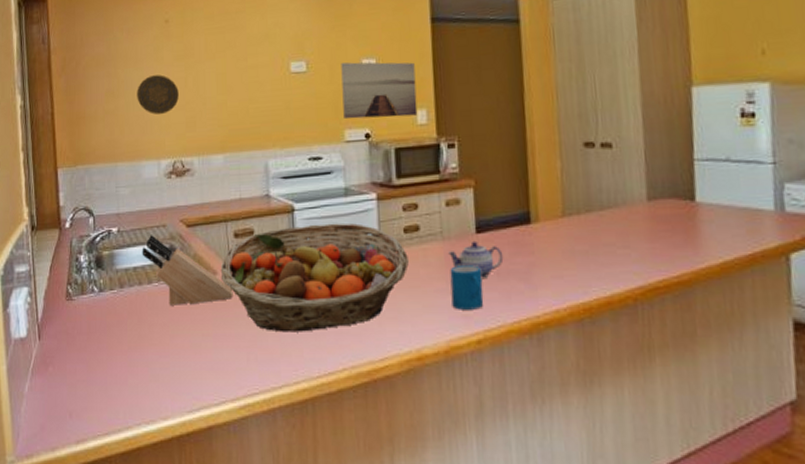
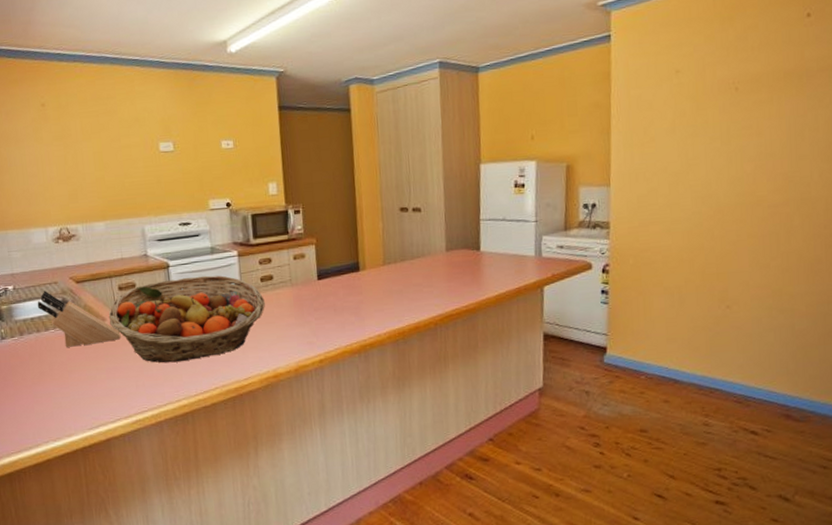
decorative plate: present [137,75,179,115] -> none [20,153,60,188]
wall art: present [341,62,418,119] -> none [203,143,269,191]
teapot: present [448,240,504,280] -> none [296,285,339,315]
mug: present [450,265,484,310] -> none [297,304,324,339]

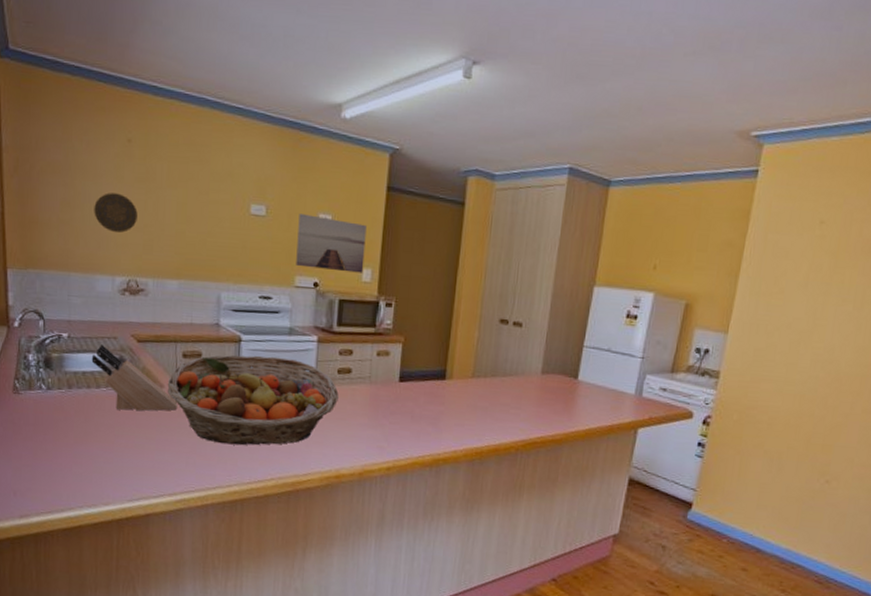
decorative plate: none [20,153,60,188] -> present [94,193,138,233]
wall art: none [203,143,269,191] -> present [296,214,367,273]

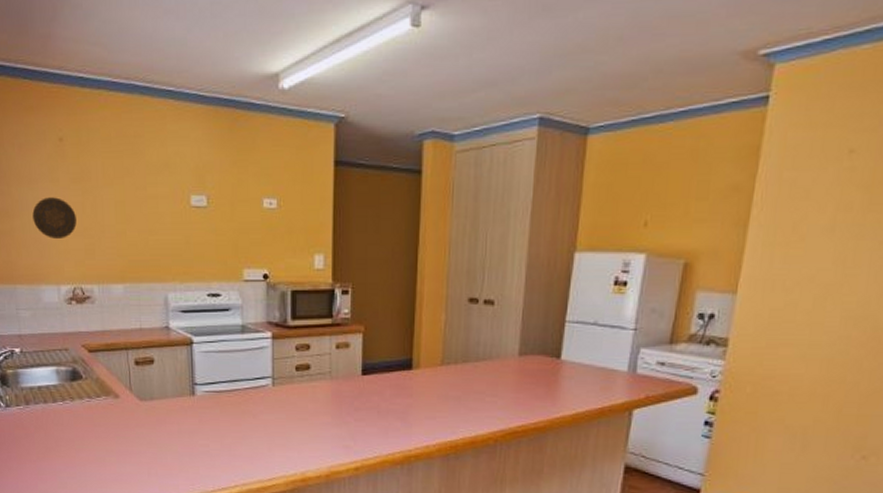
knife block: present [91,345,178,411] -> none [45,357,135,424]
fruit basket: present [167,355,339,445] -> none [122,357,298,453]
wall art: present [296,214,367,273] -> none [242,201,315,260]

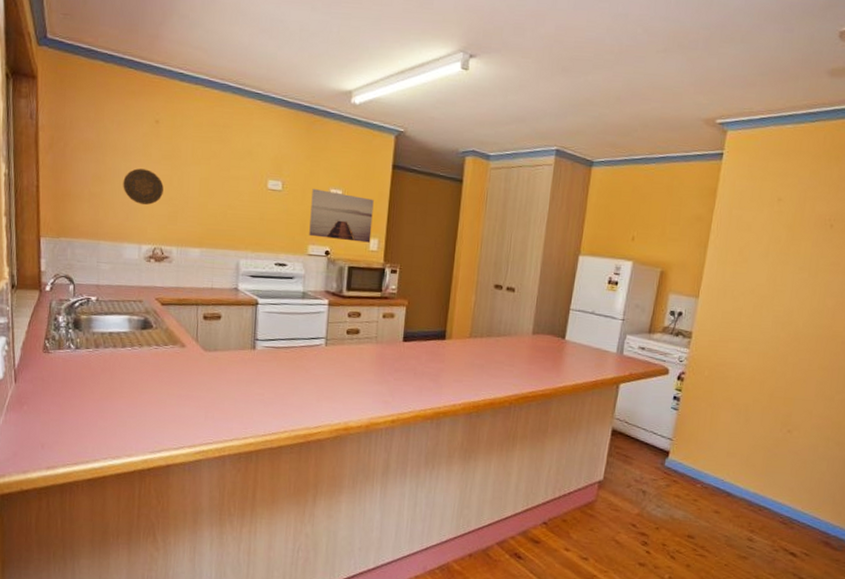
wall art: none [242,201,315,260] -> present [309,189,374,243]

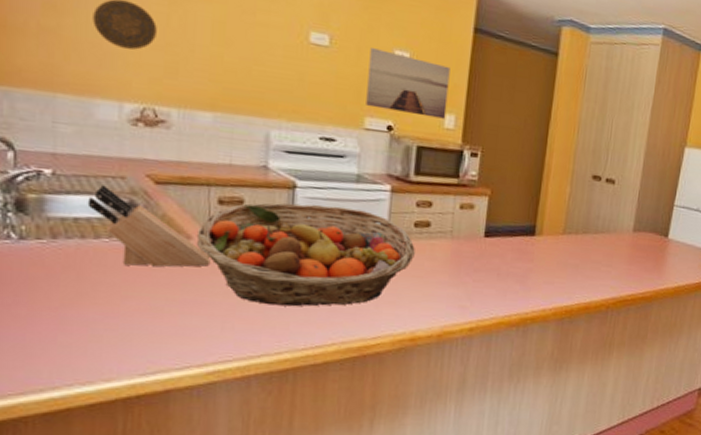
knife block: none [118,307,198,369] -> present [87,185,211,267]
fruit basket: none [188,317,348,400] -> present [196,202,415,307]

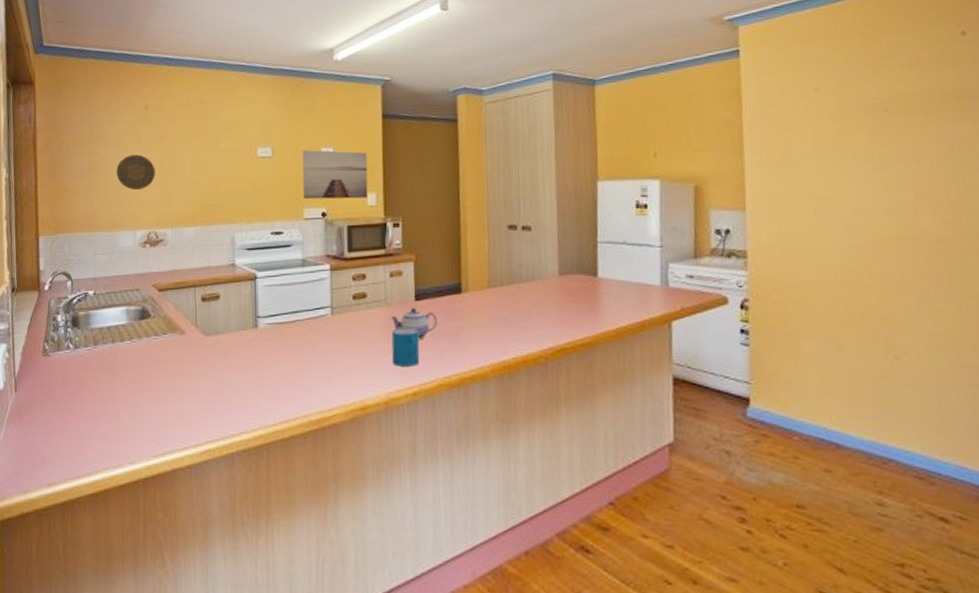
knife block: present [87,185,211,267] -> none [116,298,199,361]
fruit basket: present [196,202,415,307] -> none [188,290,356,386]
mug: none [451,263,484,302] -> present [391,328,420,367]
teapot: none [455,243,506,278] -> present [391,307,438,341]

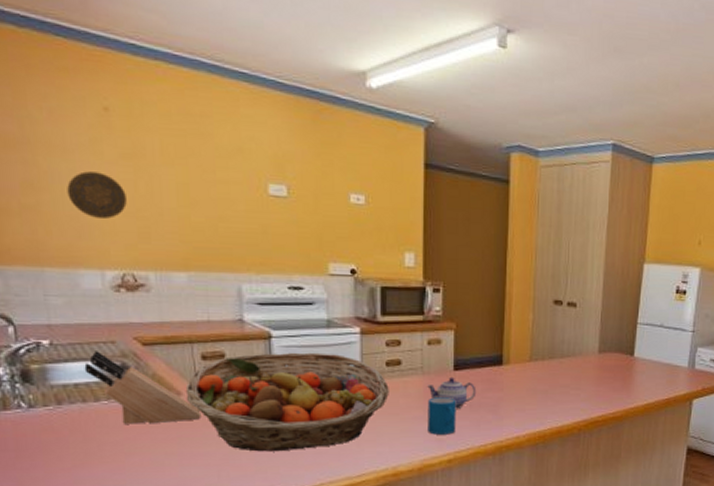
knife block: none [116,298,199,361] -> present [84,351,201,424]
fruit basket: none [188,290,356,386] -> present [185,352,389,452]
wall art: present [302,150,368,200] -> none [327,194,406,258]

